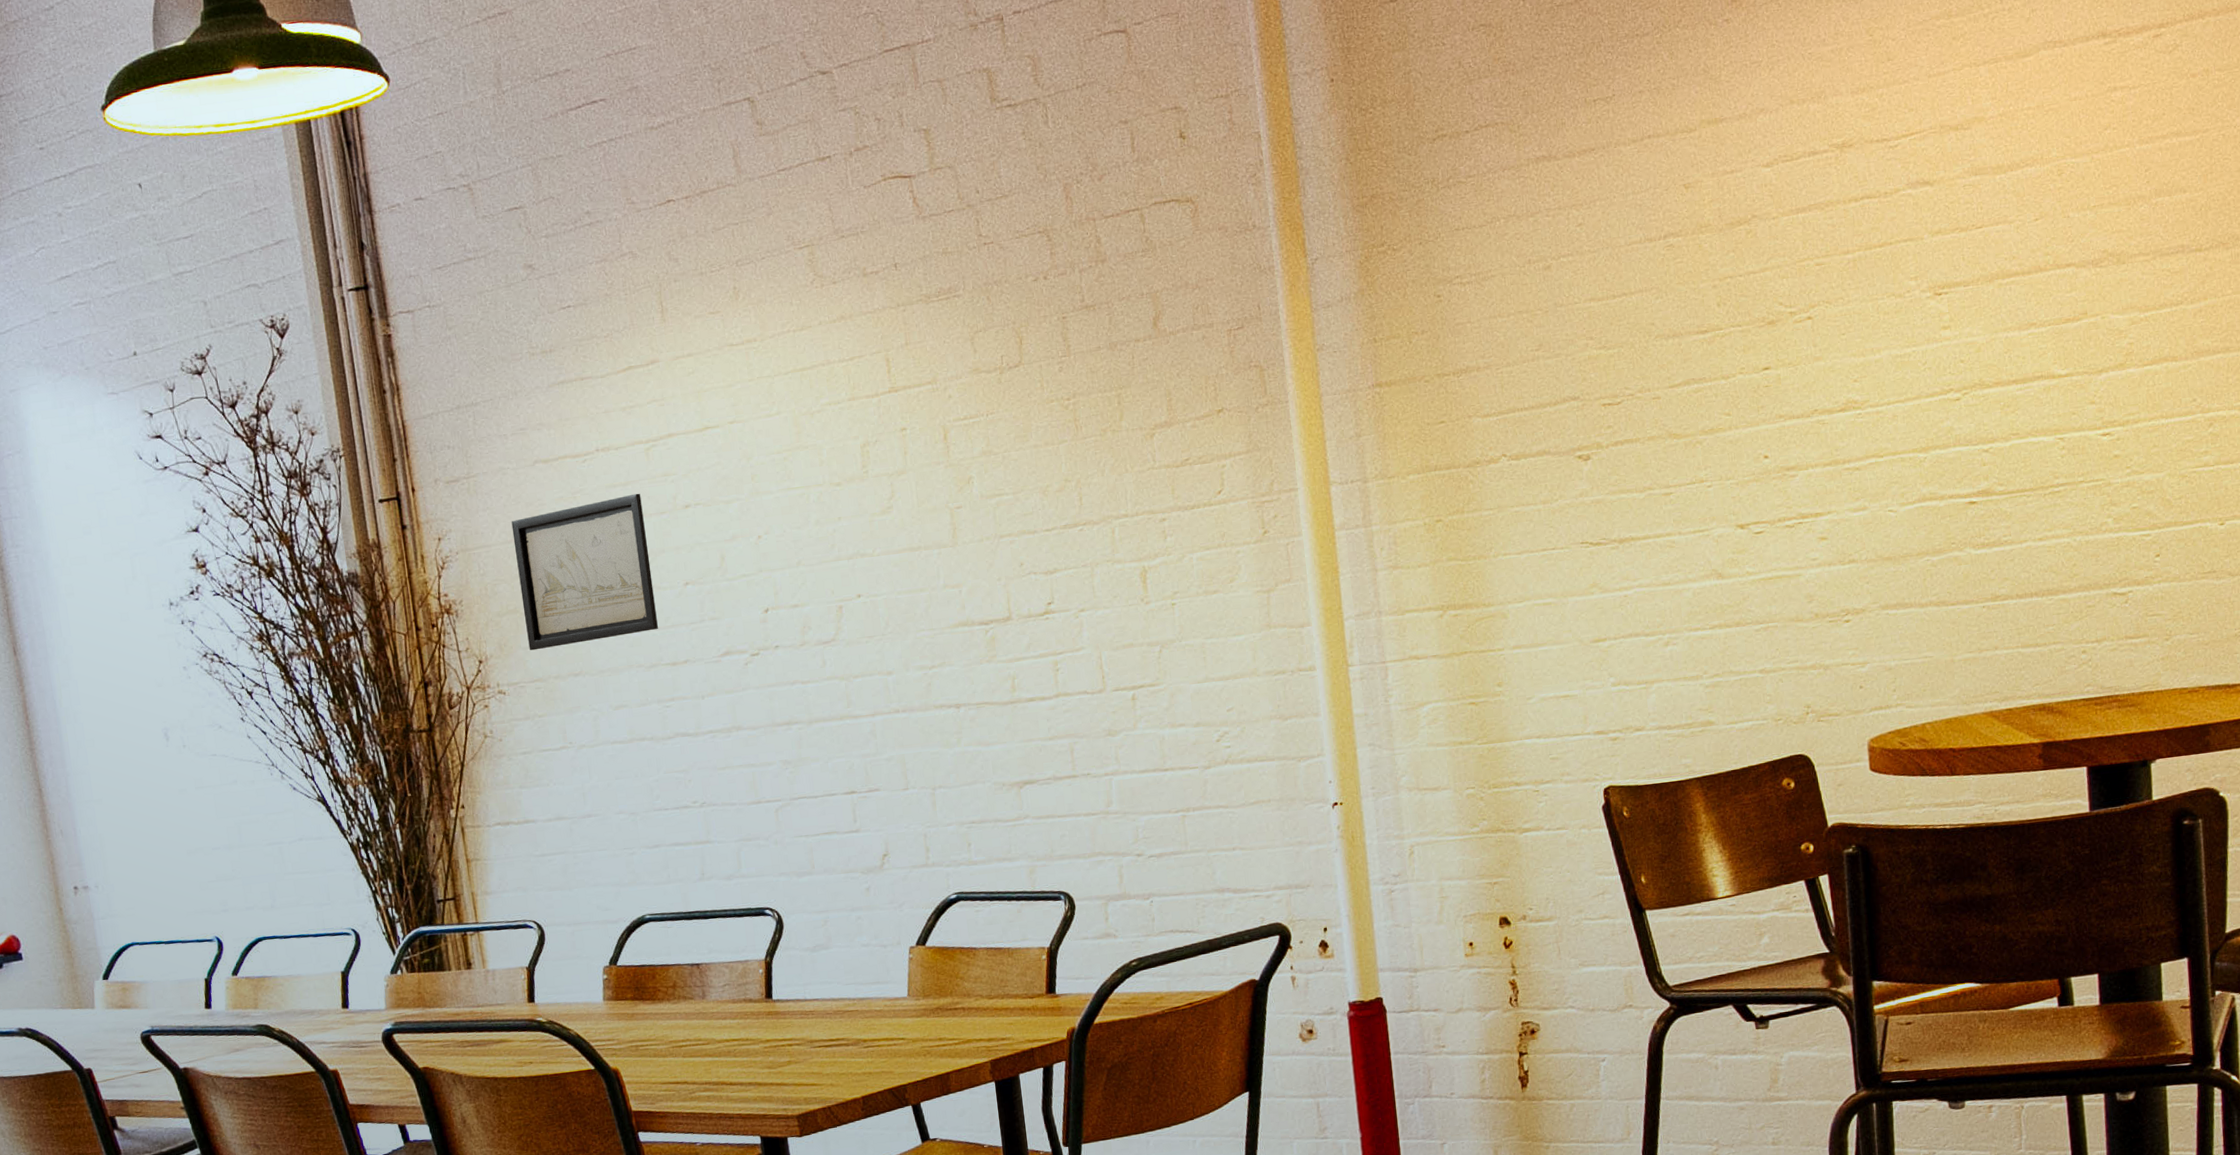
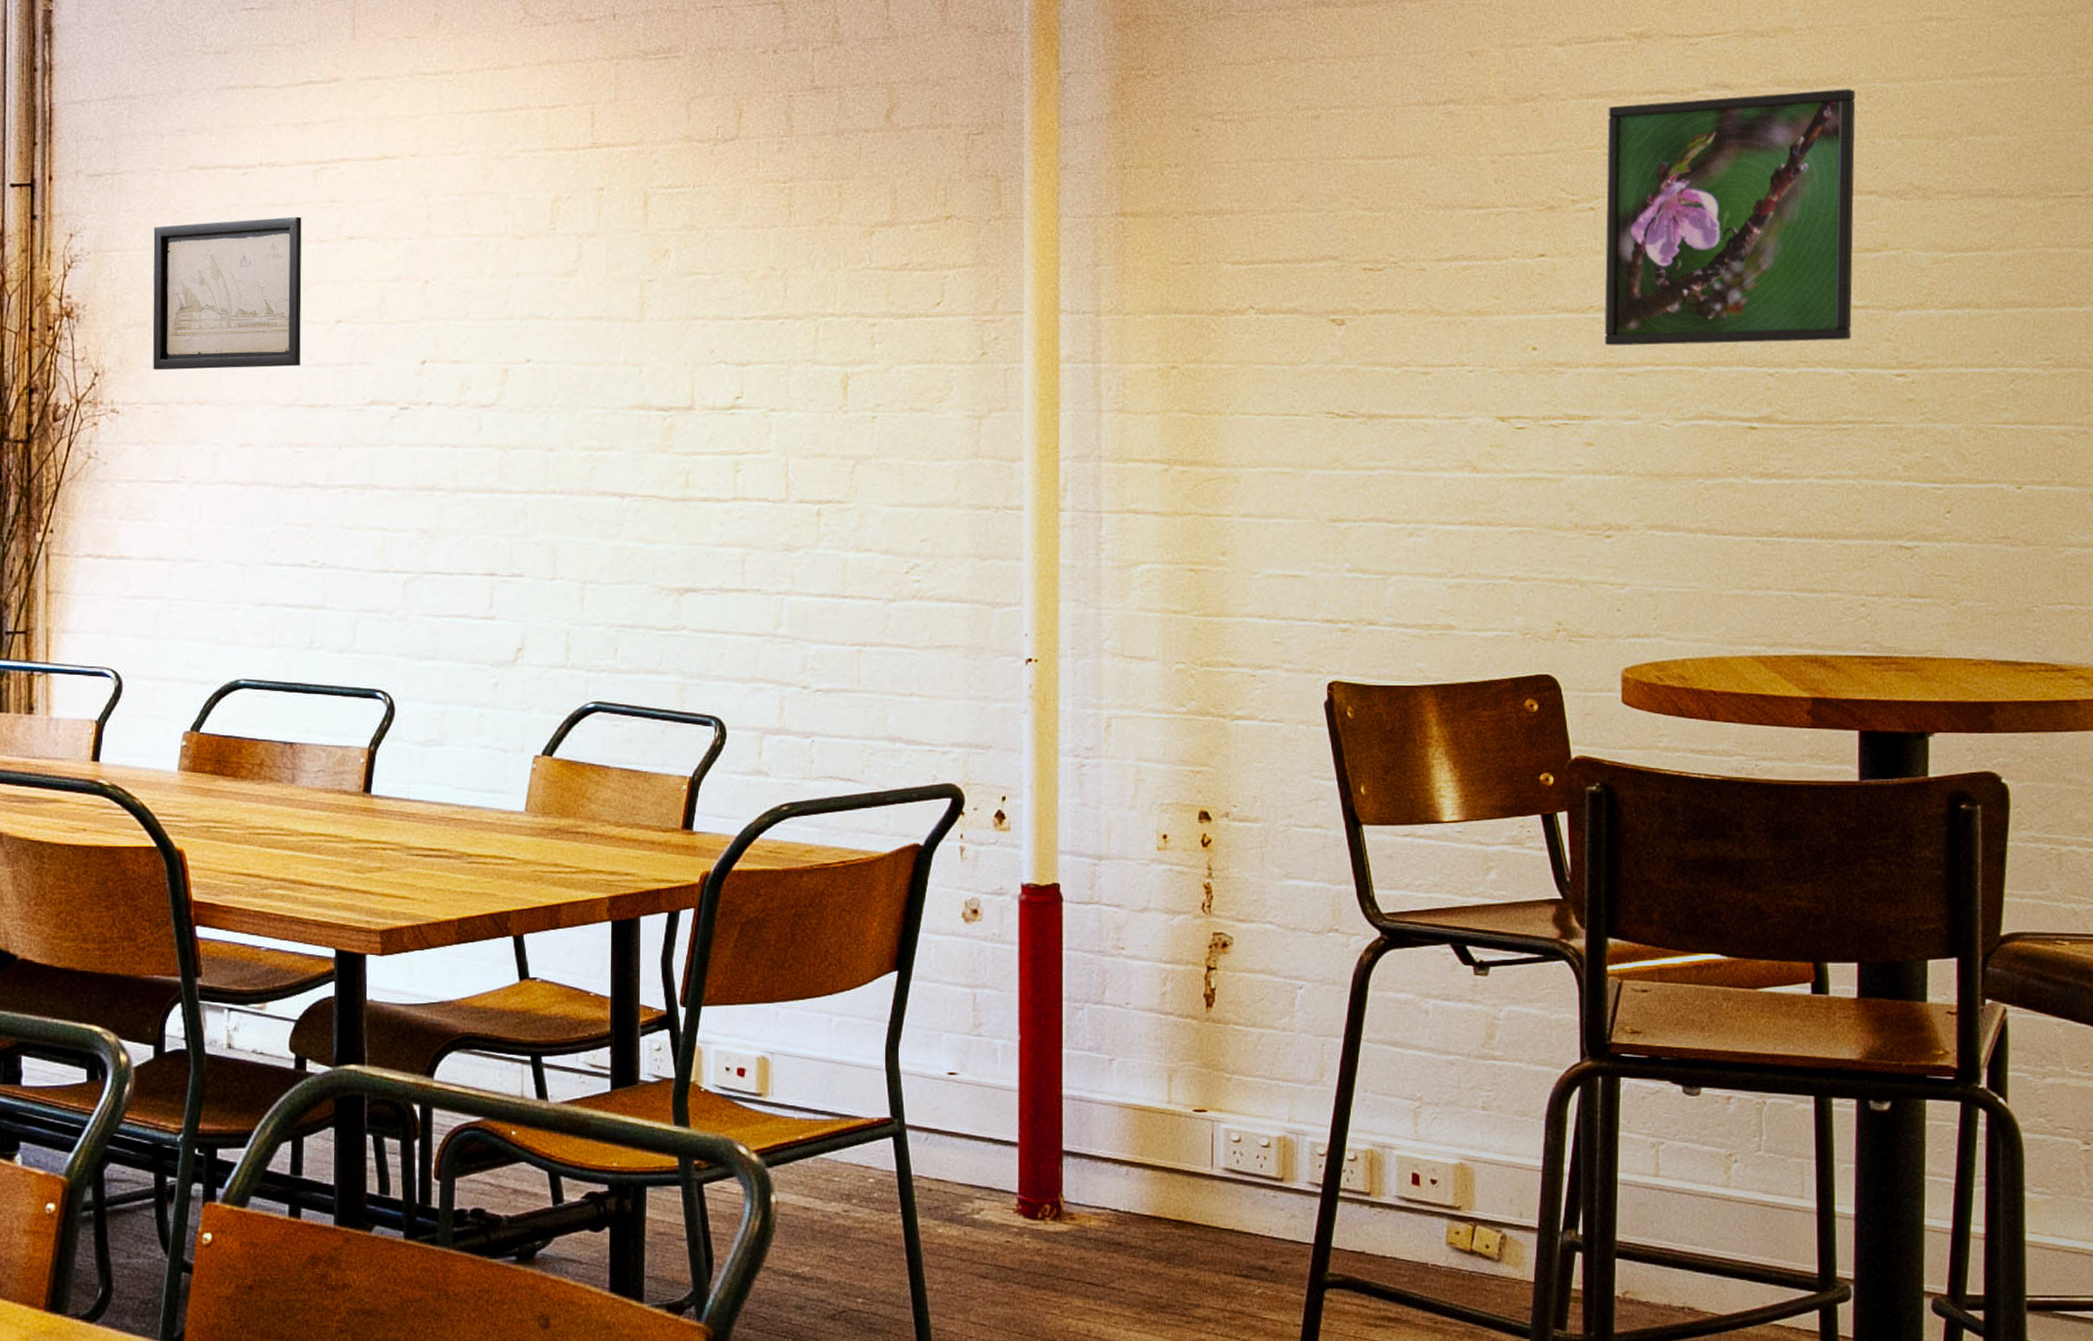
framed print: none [1817,168,2058,445] -> present [1604,89,1856,346]

